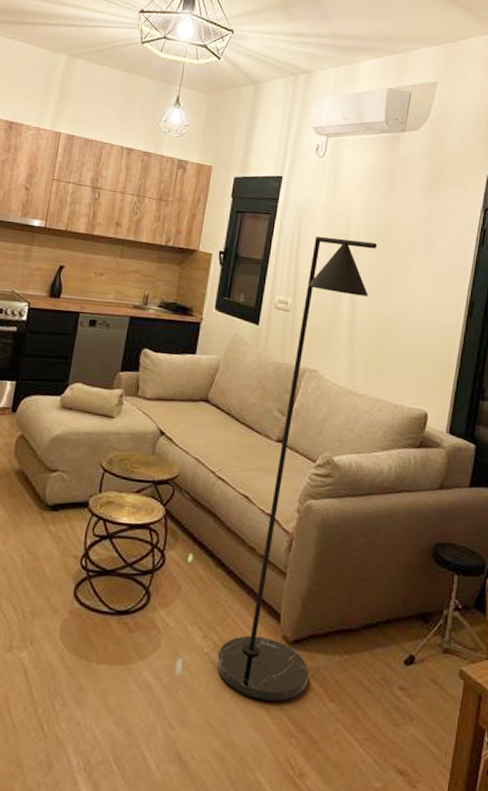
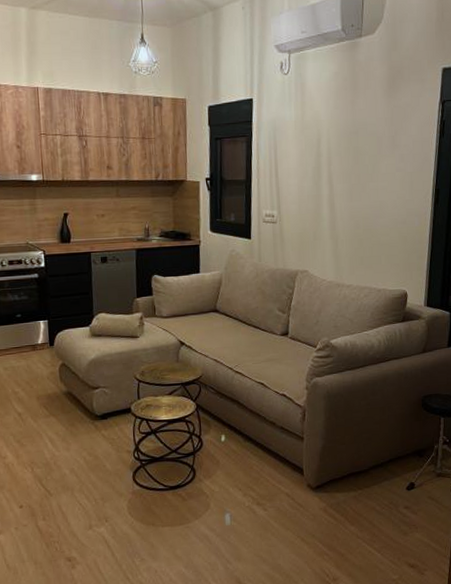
floor lamp: present [216,236,378,702] -> none [257,148,348,533]

